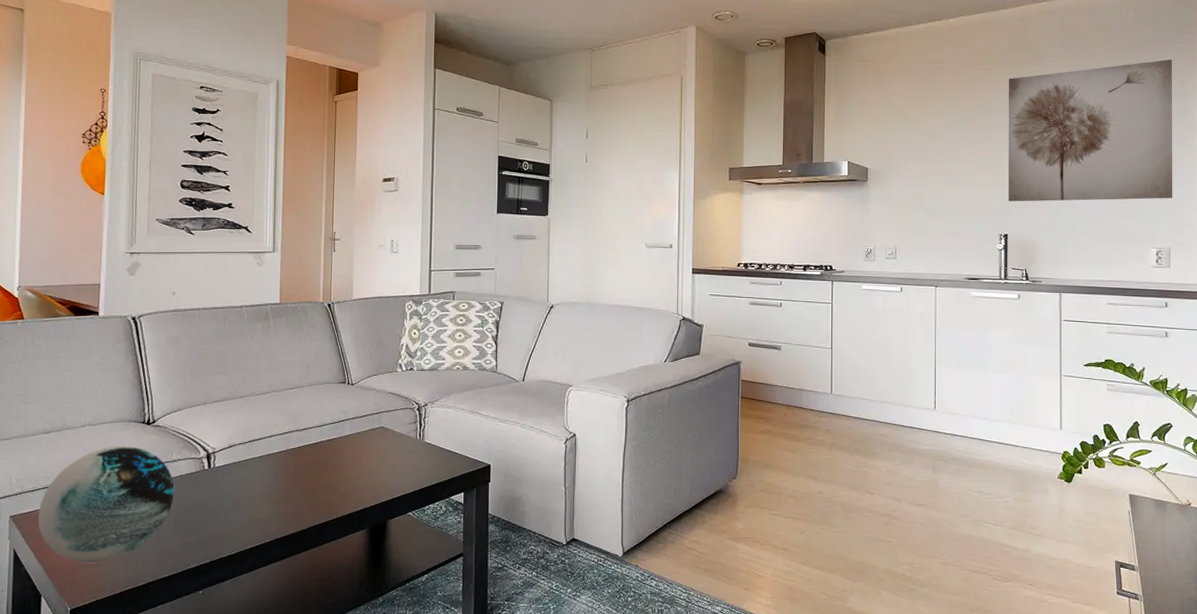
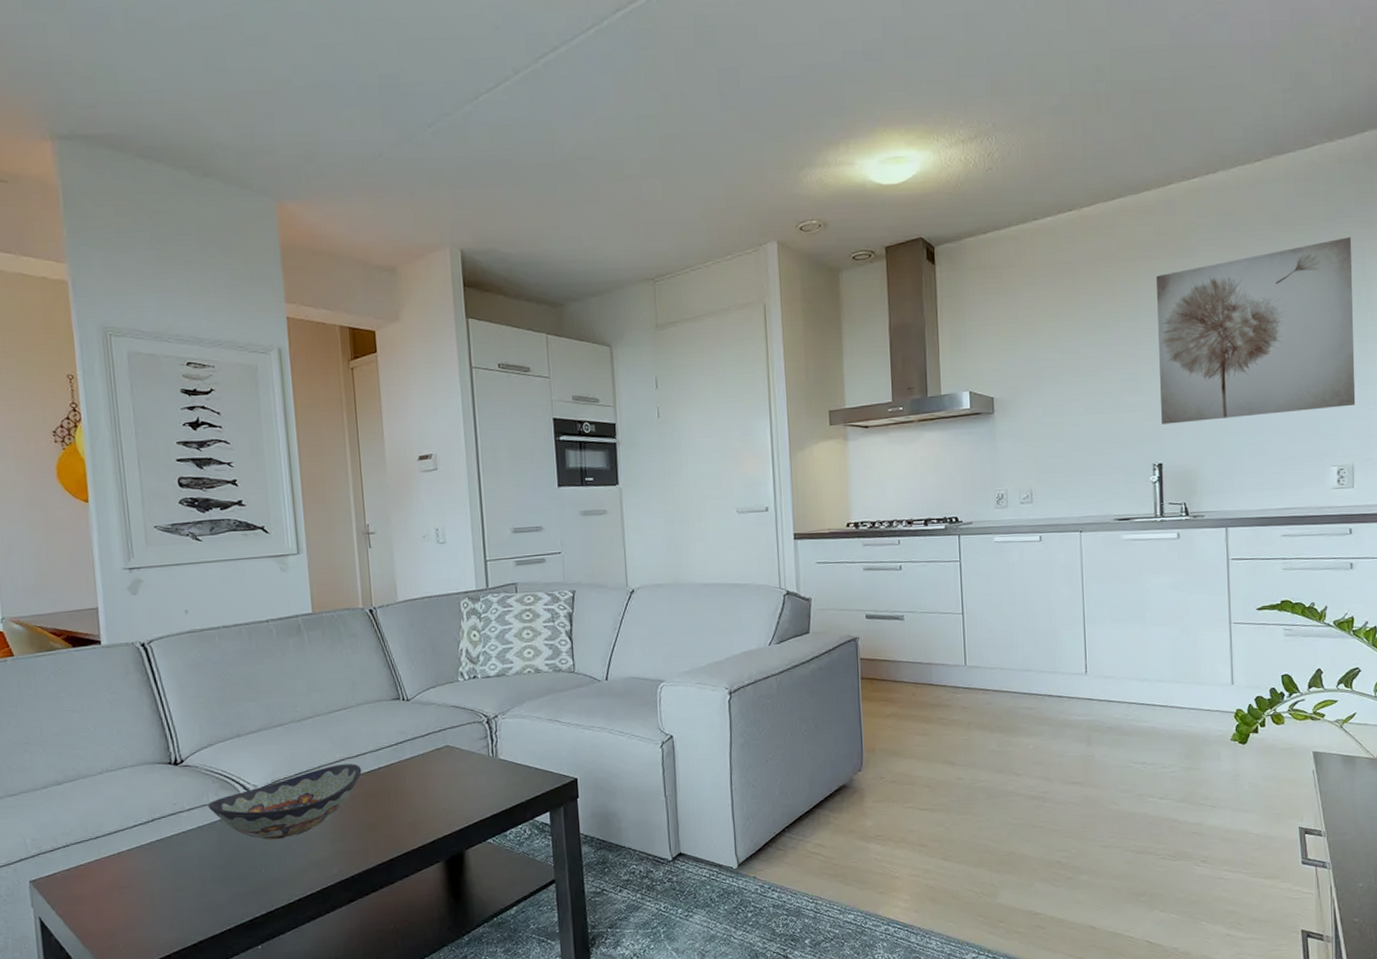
decorative orb: present [38,446,175,564] -> none [61,791,216,927]
decorative bowl: none [171,436,307,497] -> present [207,763,362,840]

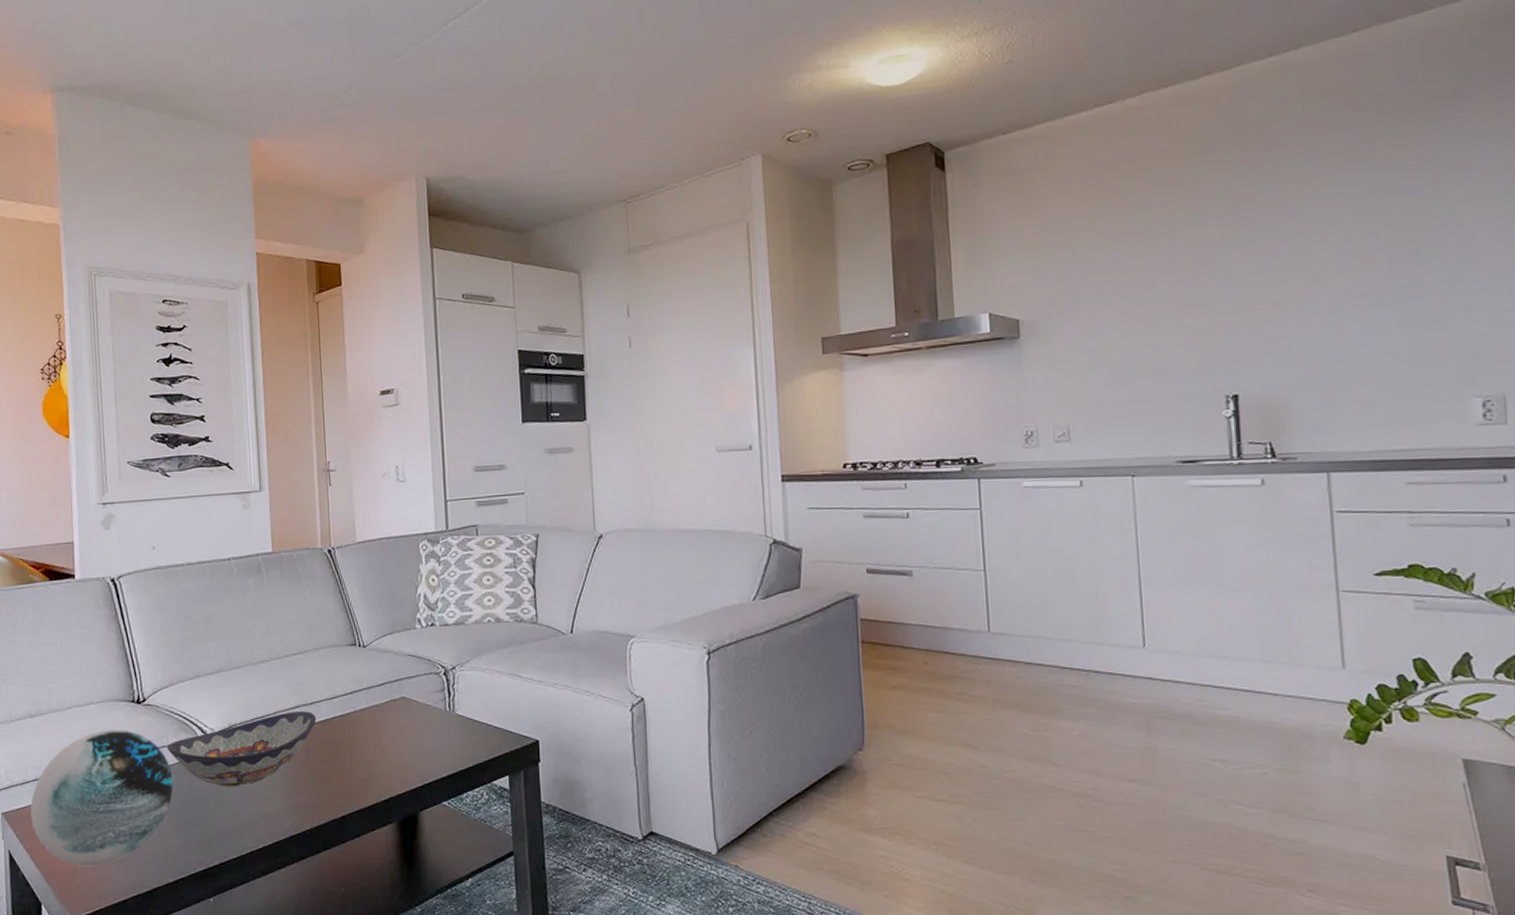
decorative orb: none [61,791,216,927] -> present [30,730,174,867]
wall art: present [1155,237,1356,425] -> none [1222,115,1505,348]

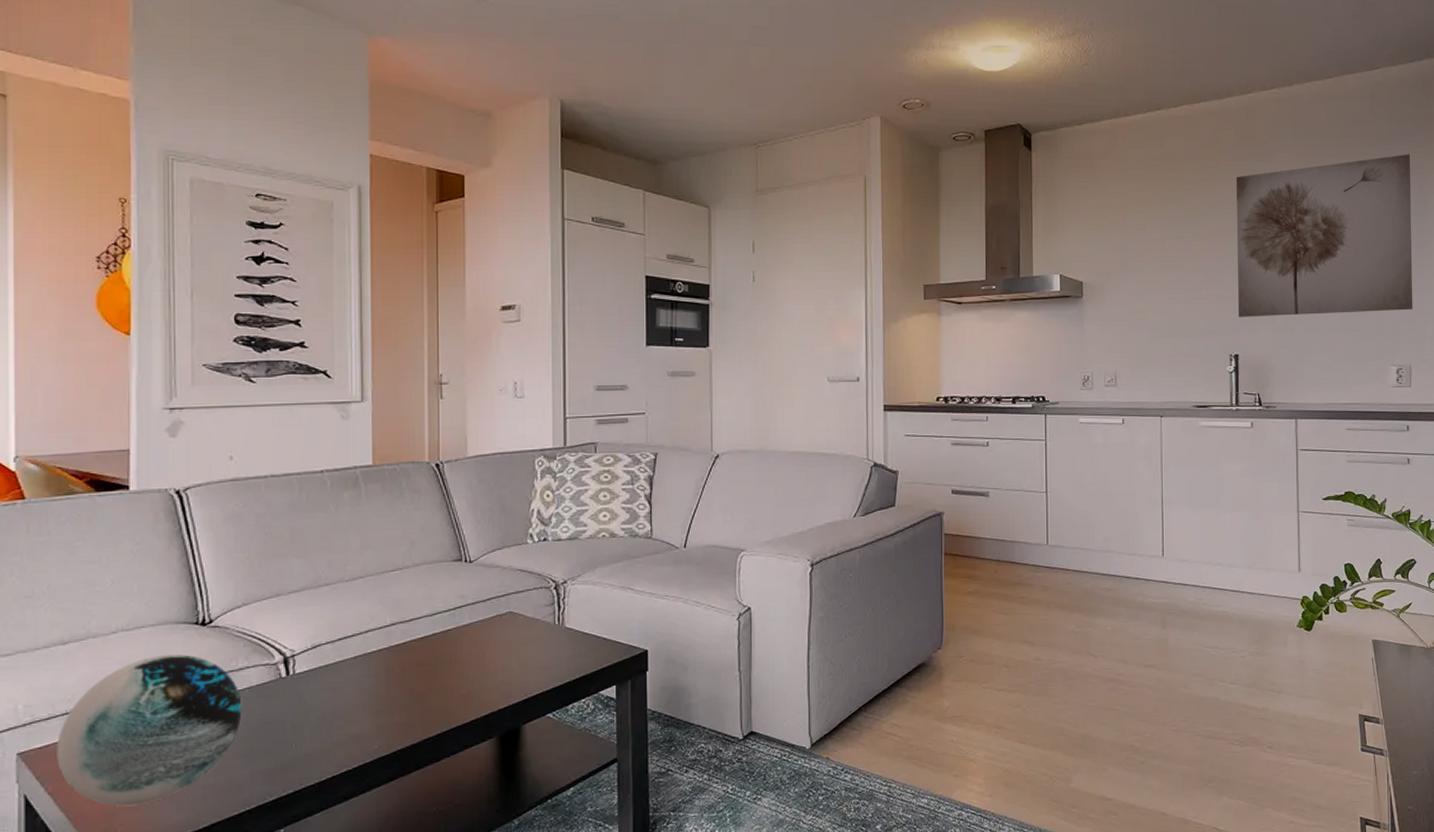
decorative bowl: present [166,711,317,787] -> none [236,629,414,711]
wall art: none [1222,115,1505,348] -> present [1235,154,1413,317]

